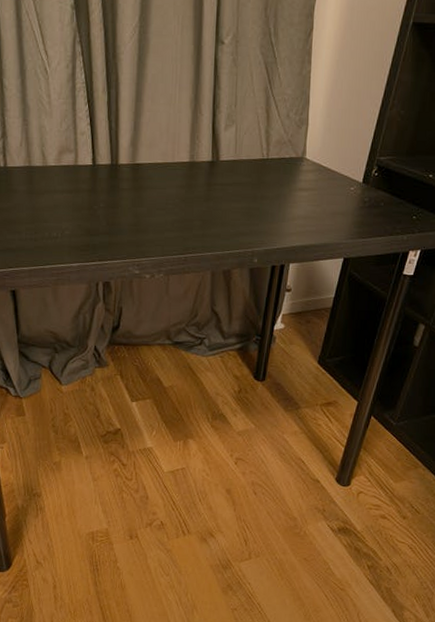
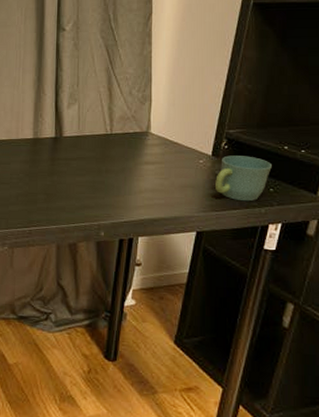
mug: none [364,183,417,229] -> present [215,155,272,202]

